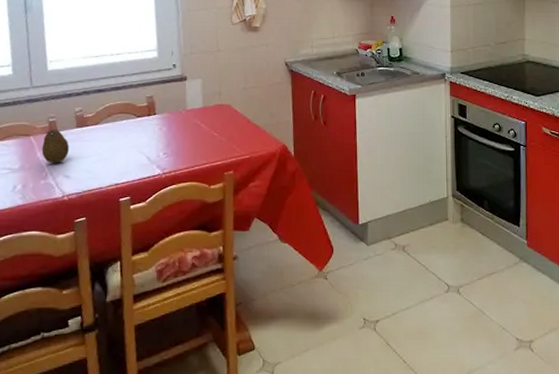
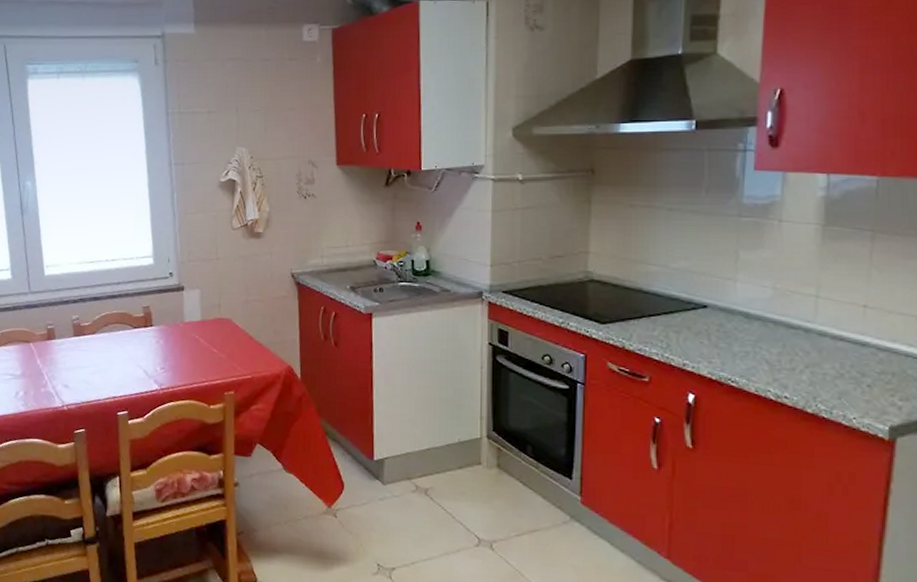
fruit: present [41,129,70,163] -> none [41,336,68,372]

